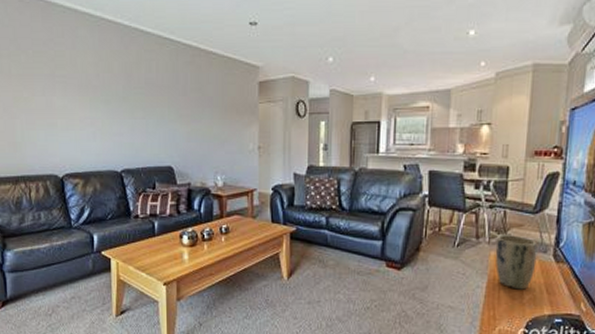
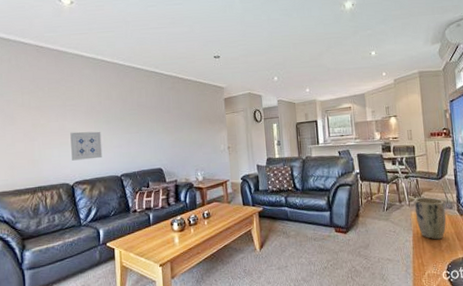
wall art: none [60,111,99,148] -> present [70,131,103,161]

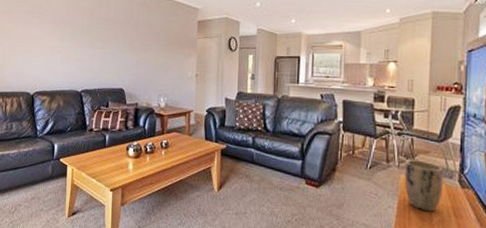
wall art: present [70,131,103,161] -> none [34,40,66,71]

